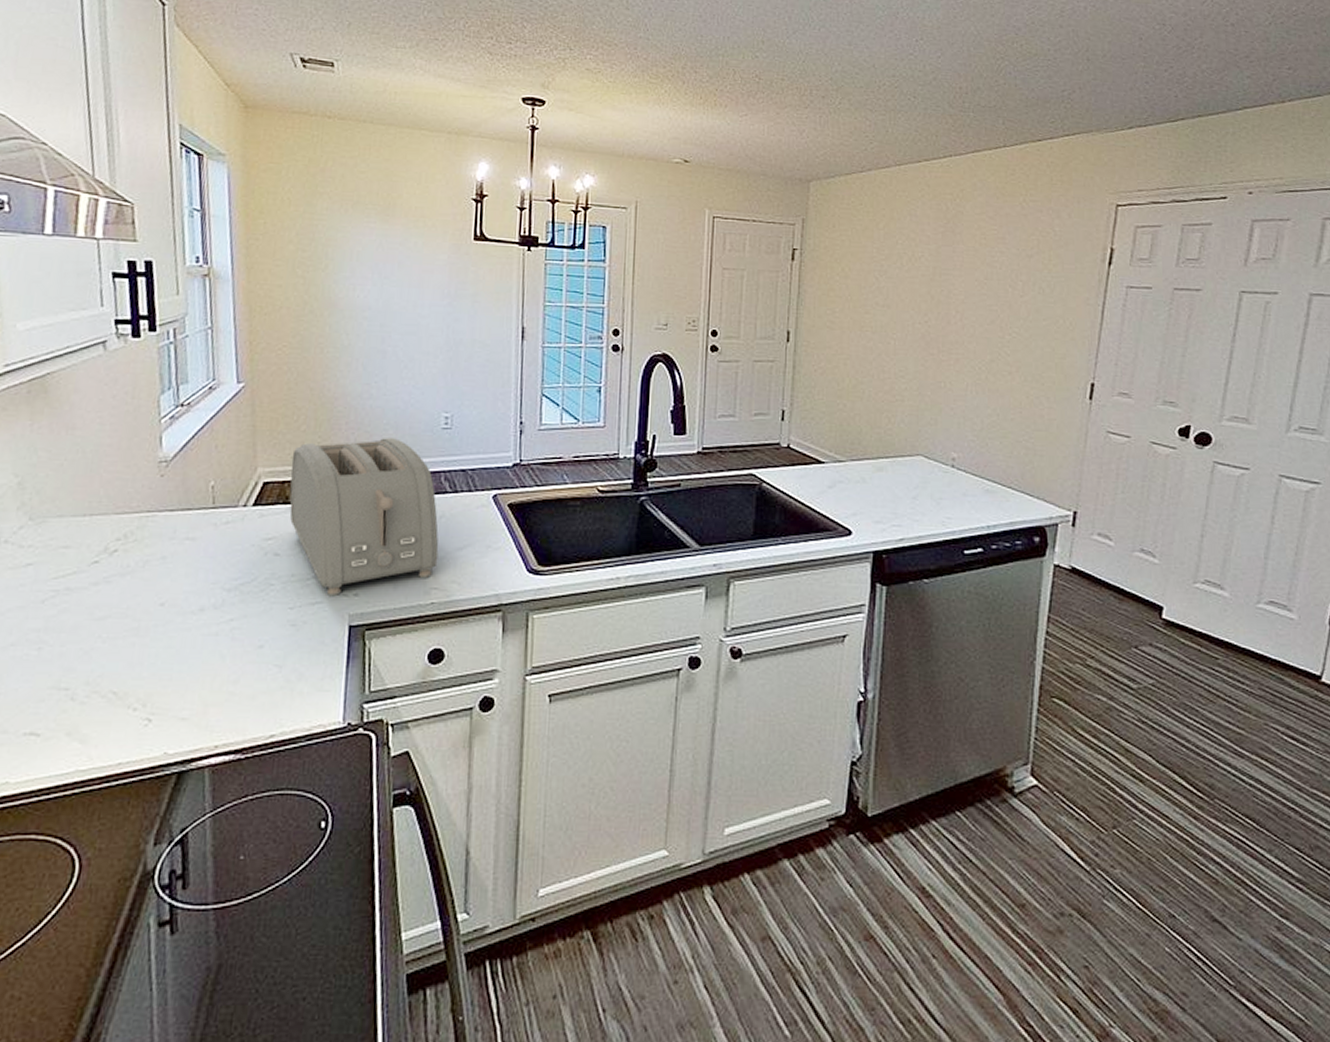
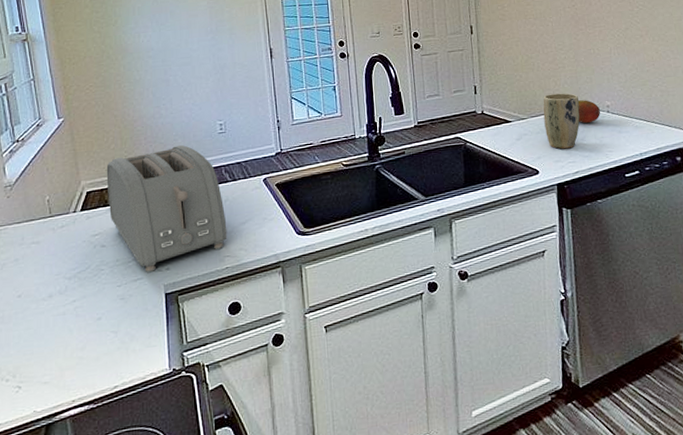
plant pot: none [867,433,917,508] -> present [543,93,580,149]
fruit: none [913,447,944,478] -> present [577,100,601,124]

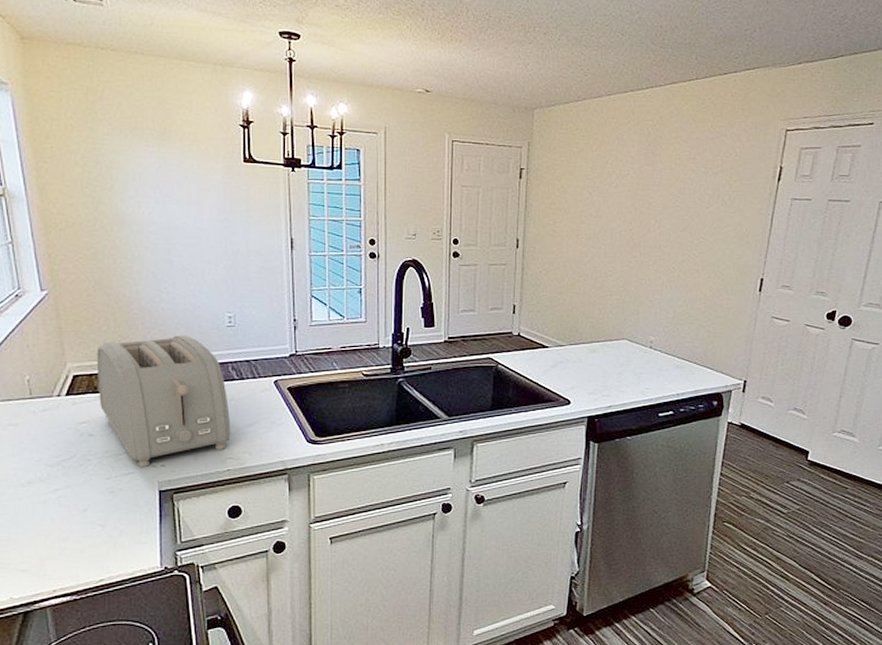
plant pot: present [543,93,580,149] -> none [583,322,623,382]
fruit: present [577,100,601,124] -> none [619,332,643,358]

